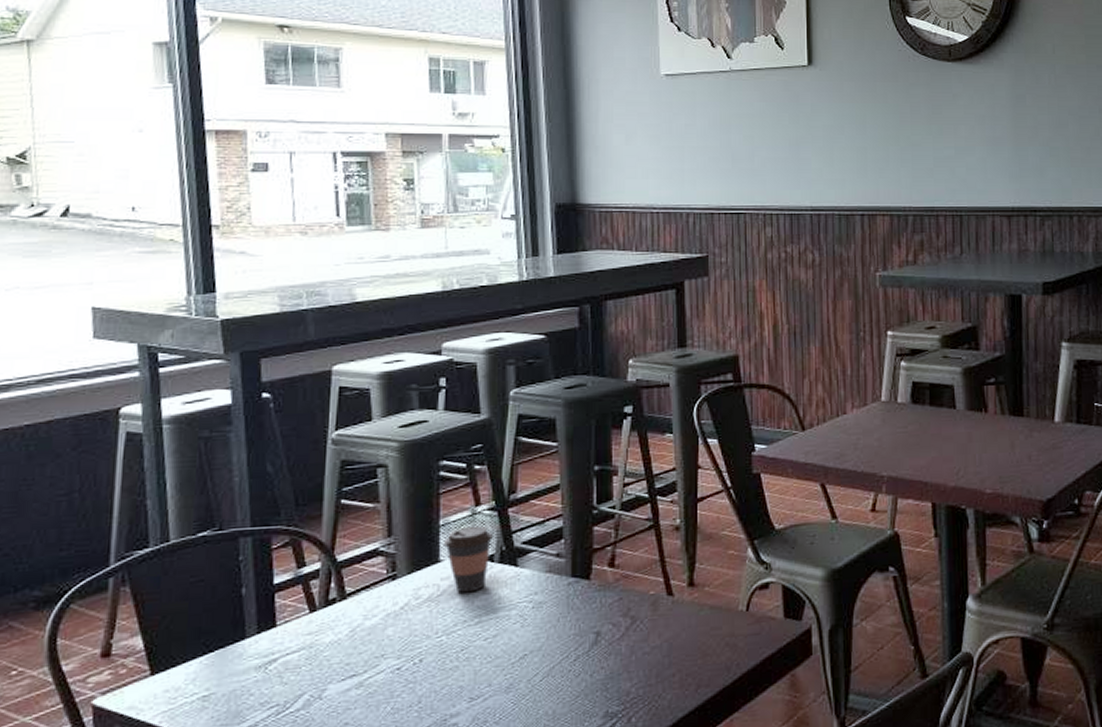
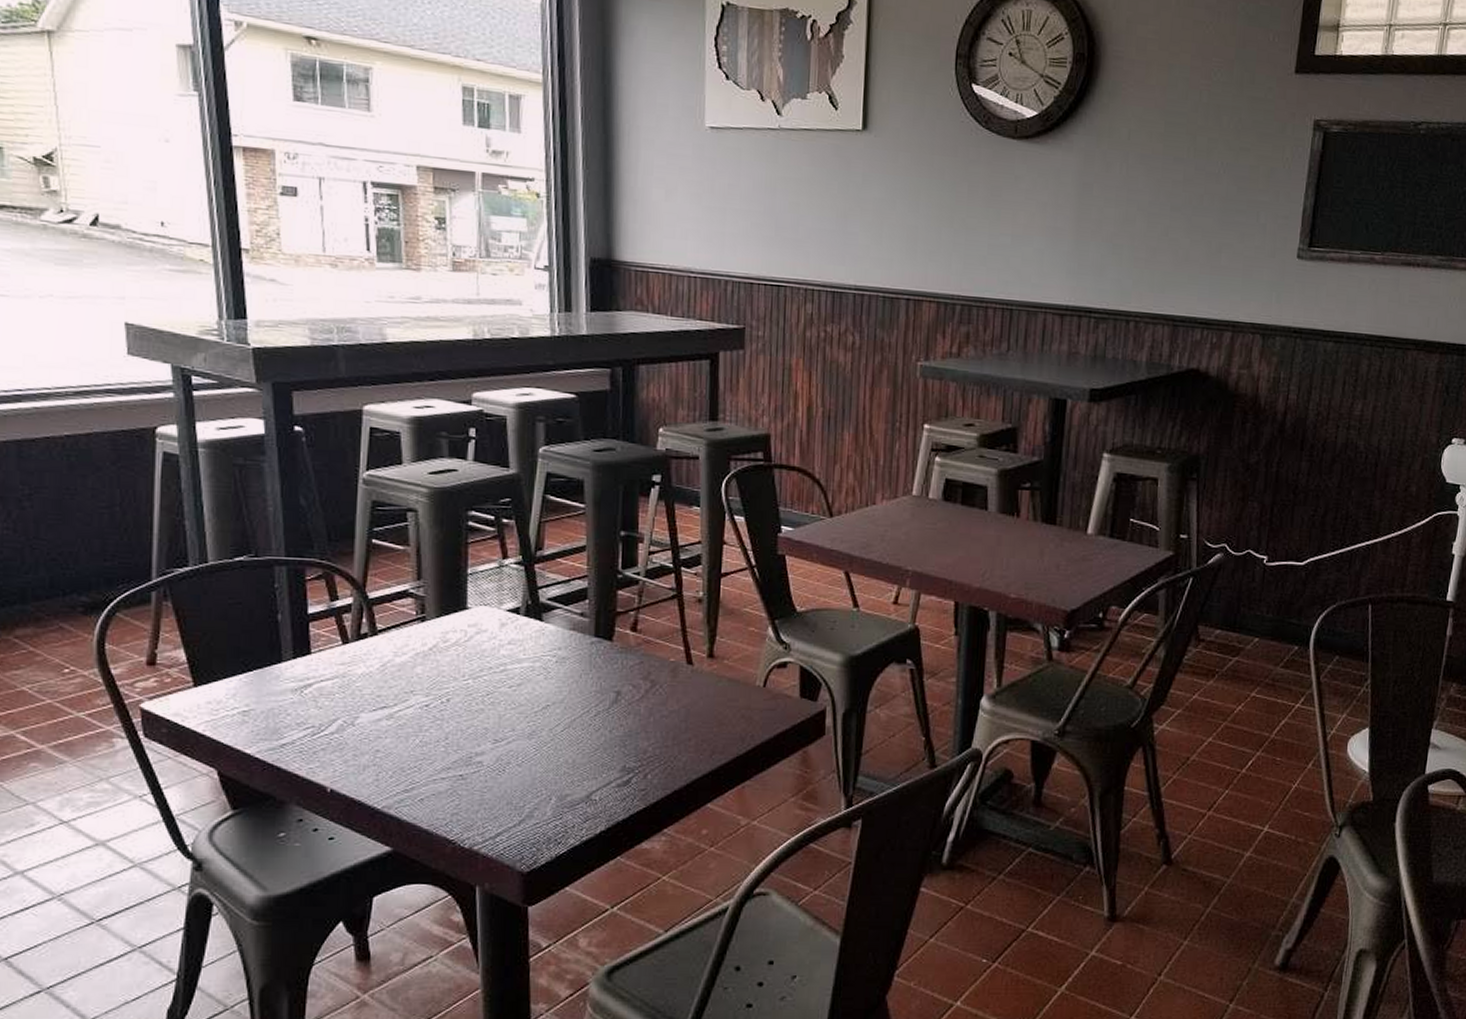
coffee cup: present [443,525,493,593] -> none [471,577,519,641]

